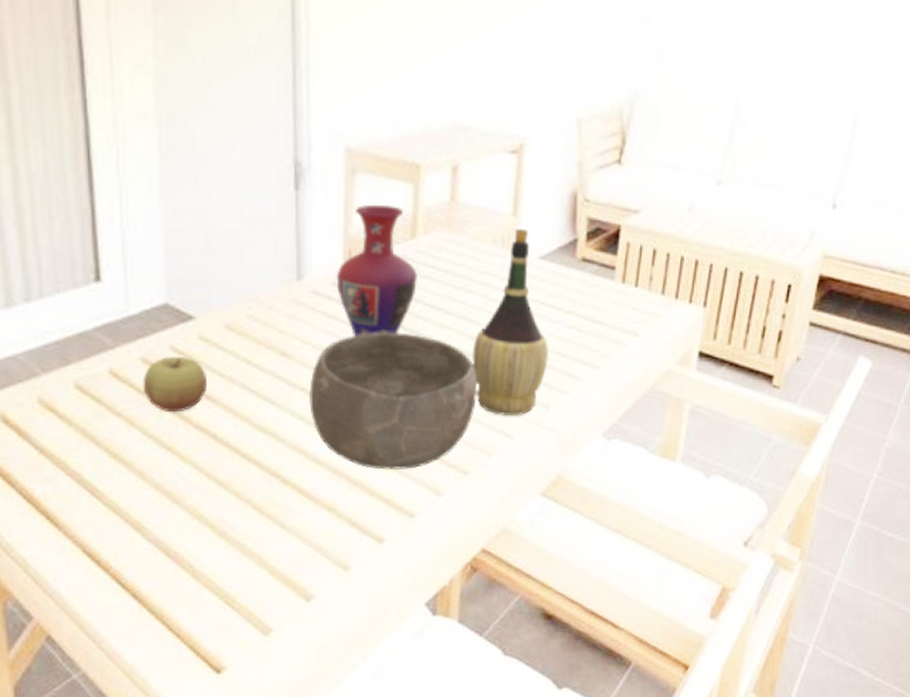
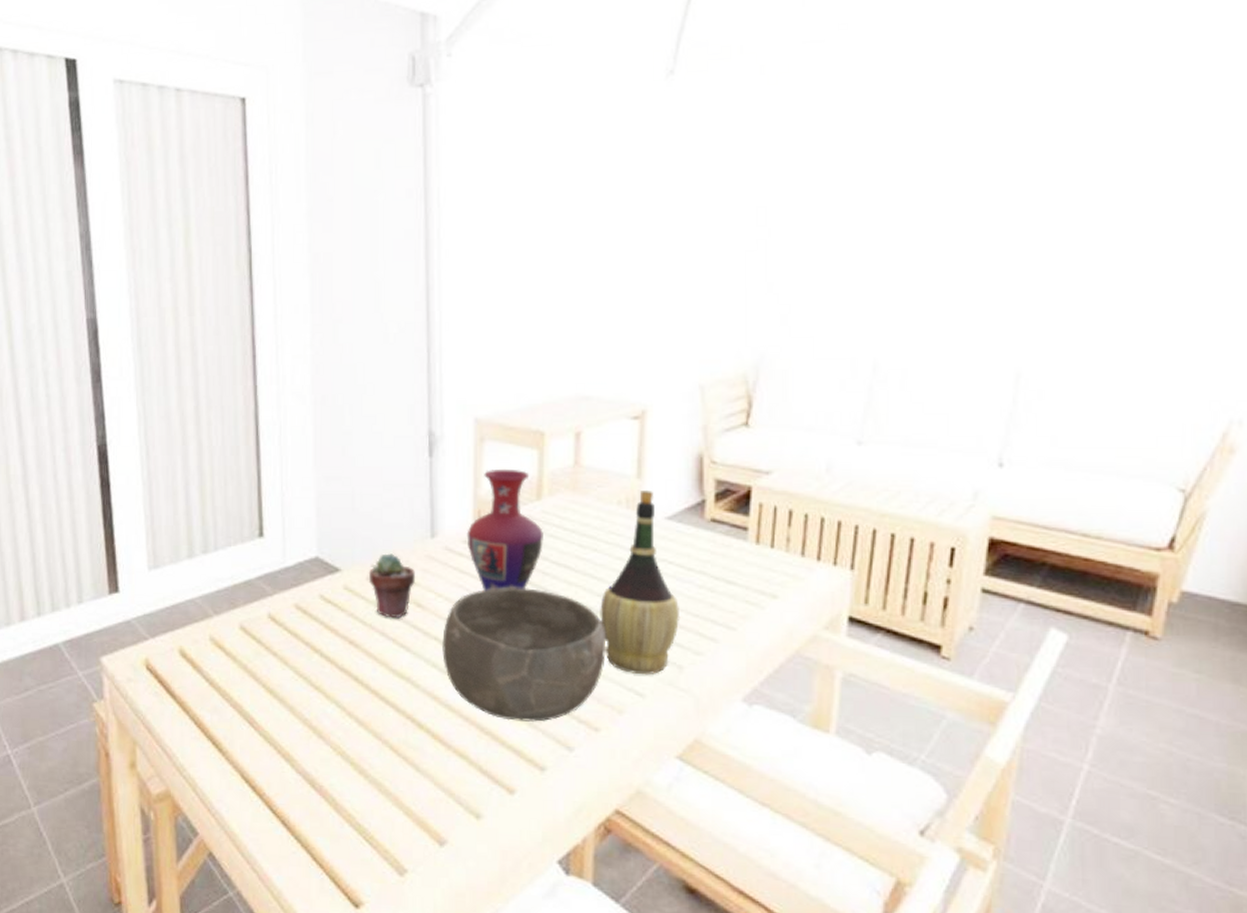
apple: present [142,356,208,413] -> none [295,603,351,655]
potted succulent: none [227,298,281,369] -> present [368,553,416,619]

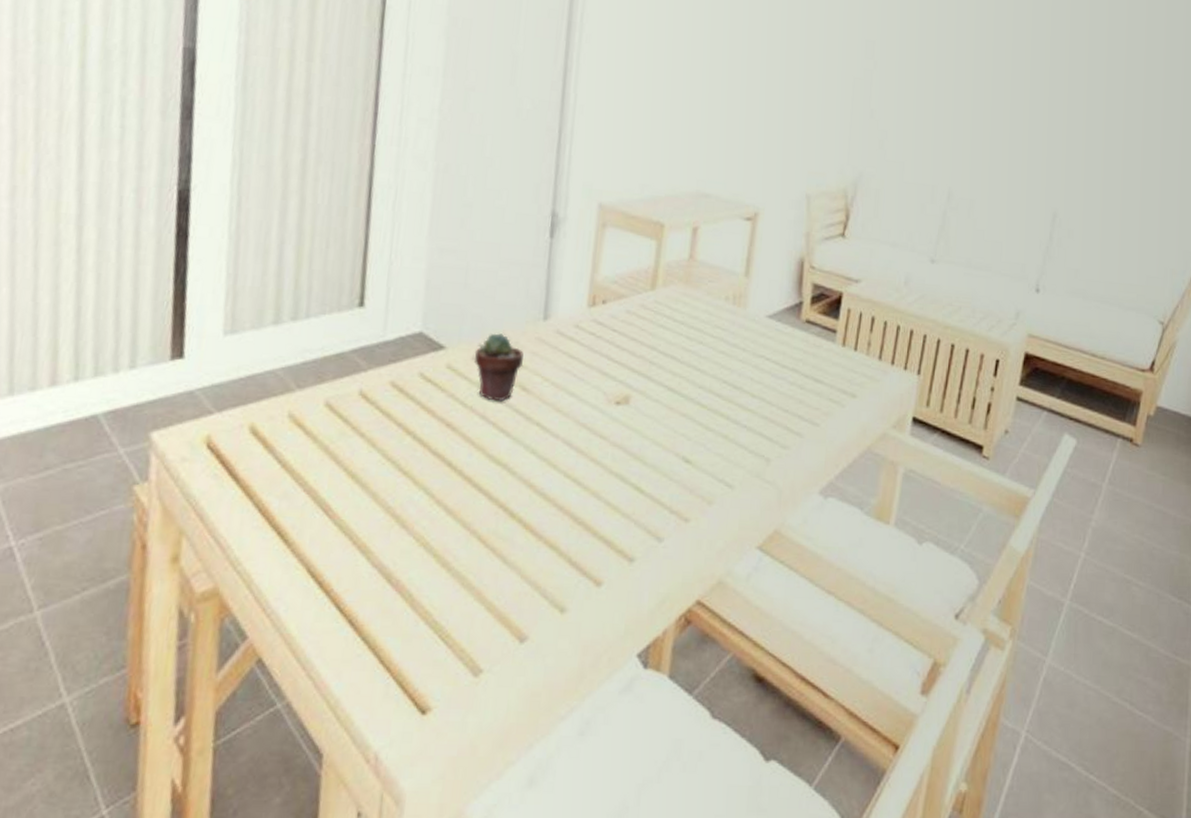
bowl: present [442,587,607,722] -> none [542,374,704,512]
vase: present [466,468,543,591] -> none [579,256,654,378]
wine bottle: present [600,489,681,675] -> none [699,288,772,467]

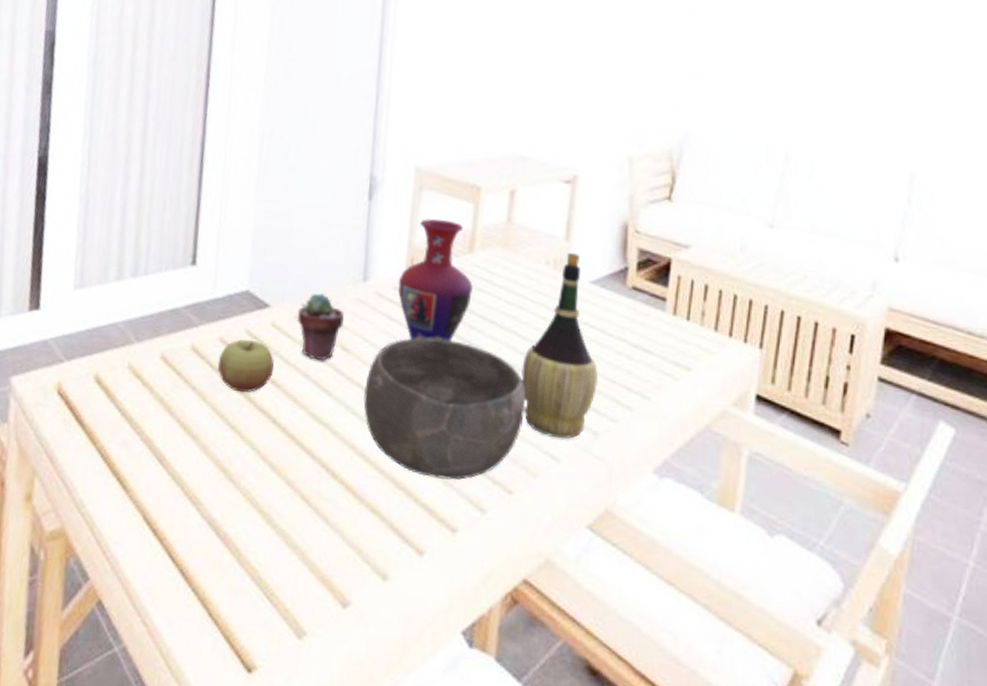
apple: none [388,382,450,438] -> present [217,339,275,393]
bowl: none [542,374,704,512] -> present [363,337,527,481]
vase: none [579,256,654,378] -> present [398,218,473,341]
wine bottle: none [699,288,772,467] -> present [521,252,599,439]

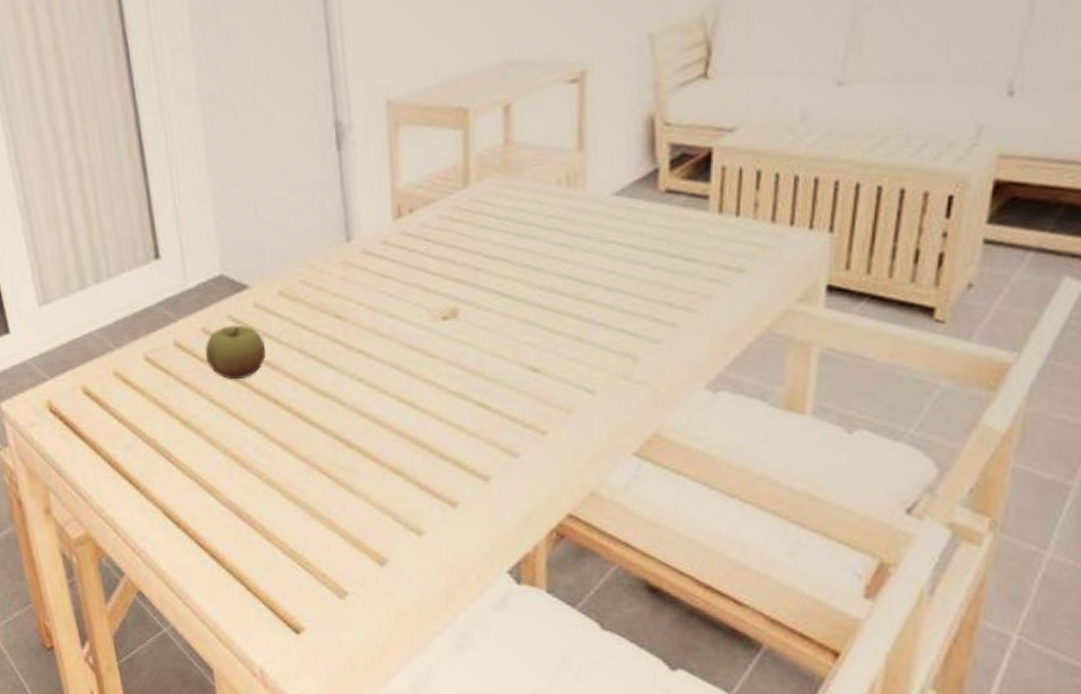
potted succulent: present [297,293,344,361] -> none [279,263,334,334]
bowl: present [363,337,527,481] -> none [367,286,551,431]
vase: present [398,218,473,341] -> none [386,155,474,295]
wine bottle: present [521,252,599,439] -> none [541,163,634,370]

